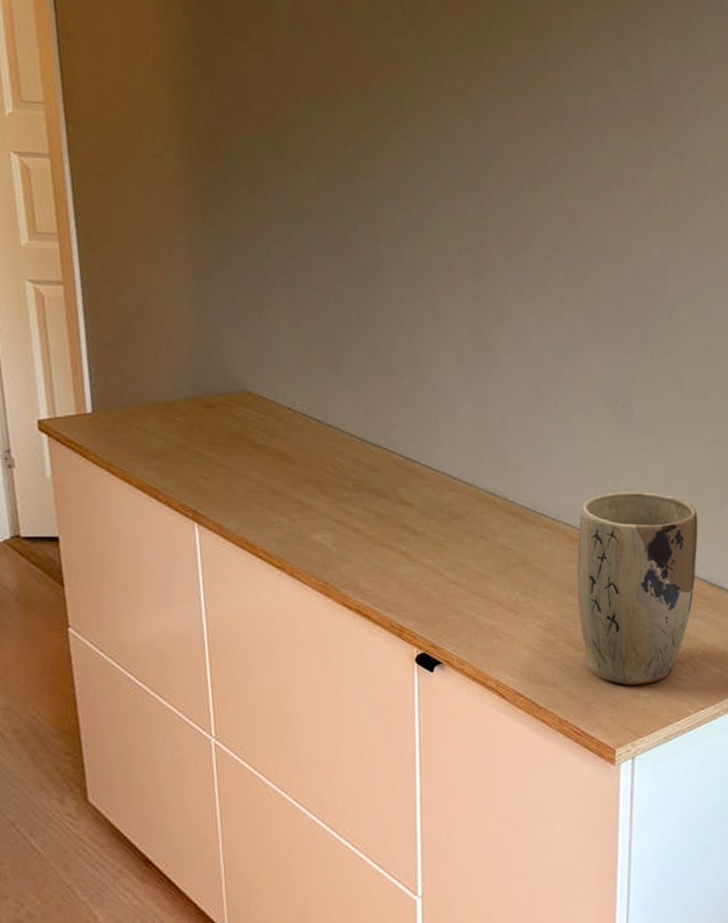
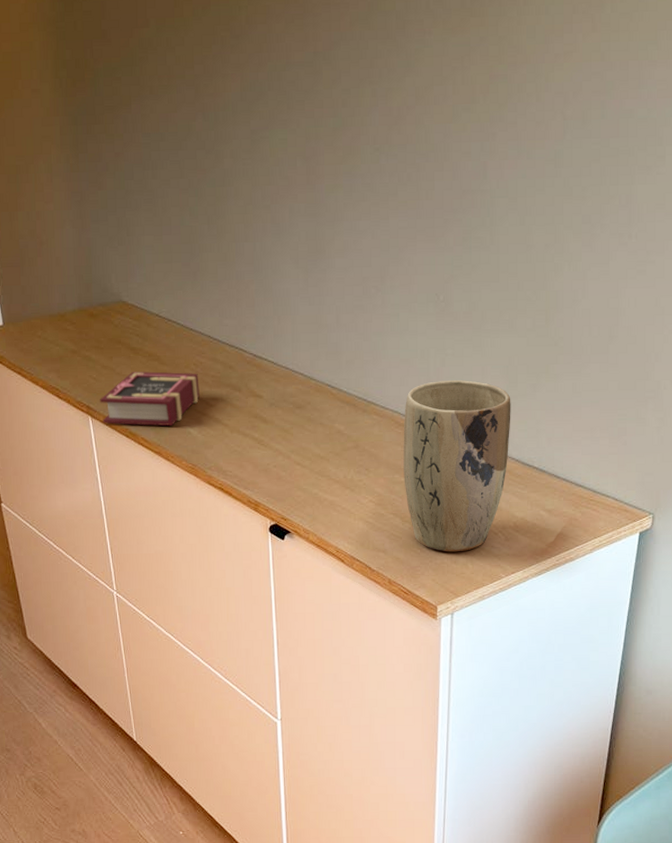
book: none [210,471,337,537] -> present [100,371,200,427]

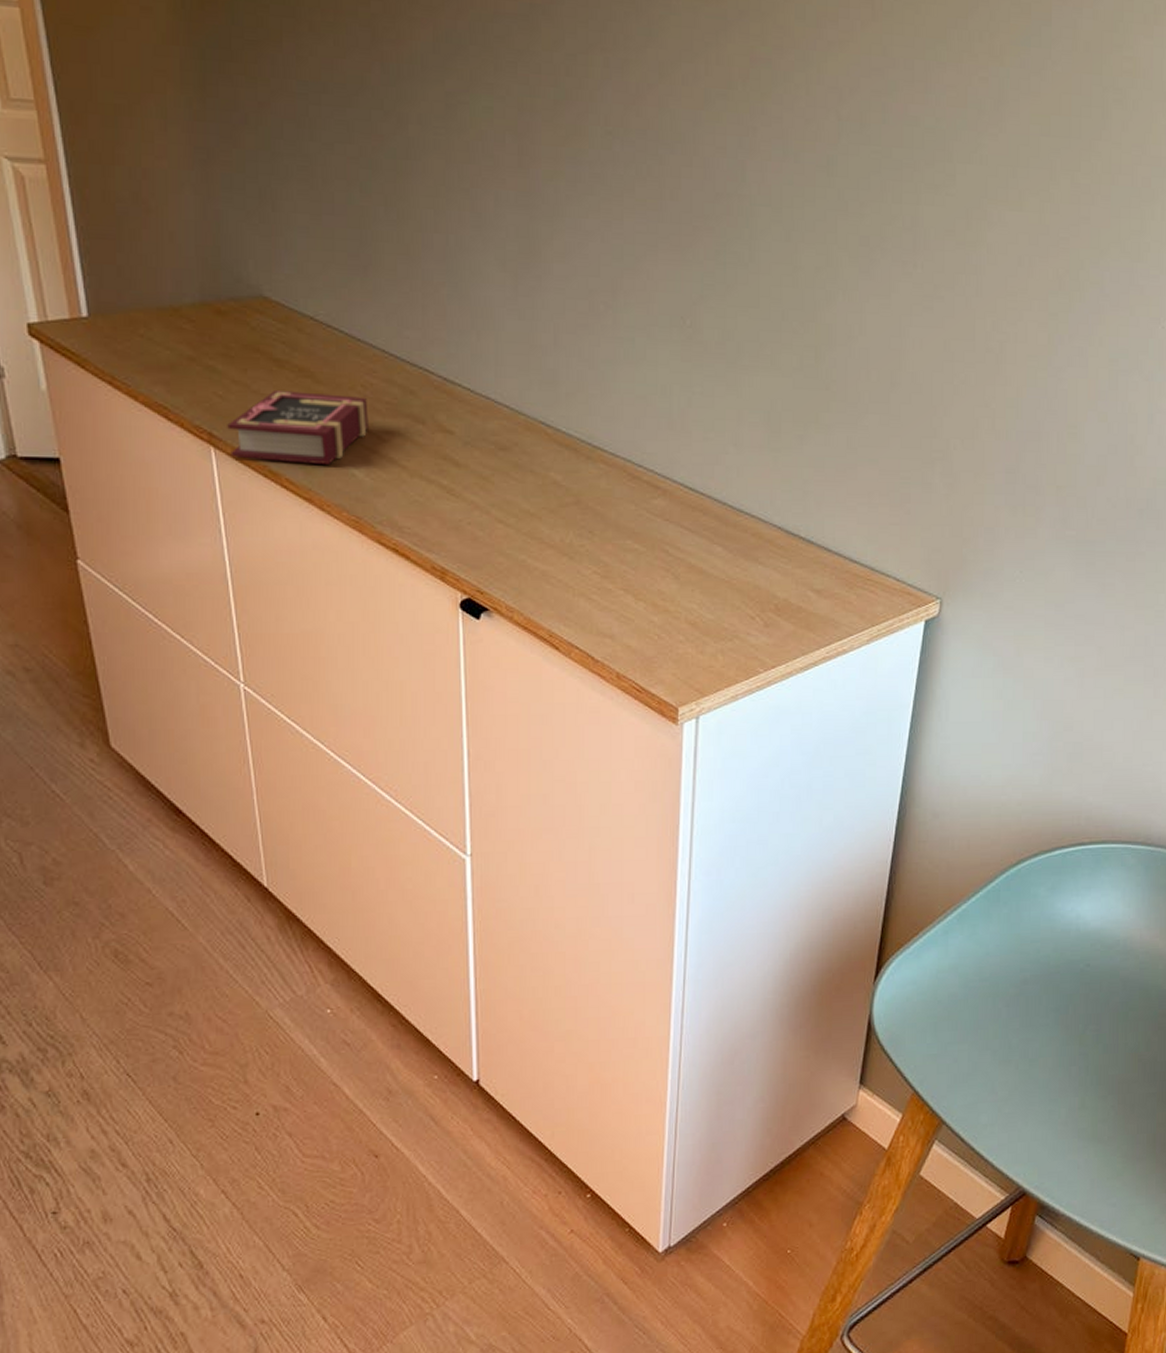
plant pot: present [403,379,511,552] -> none [638,424,773,640]

